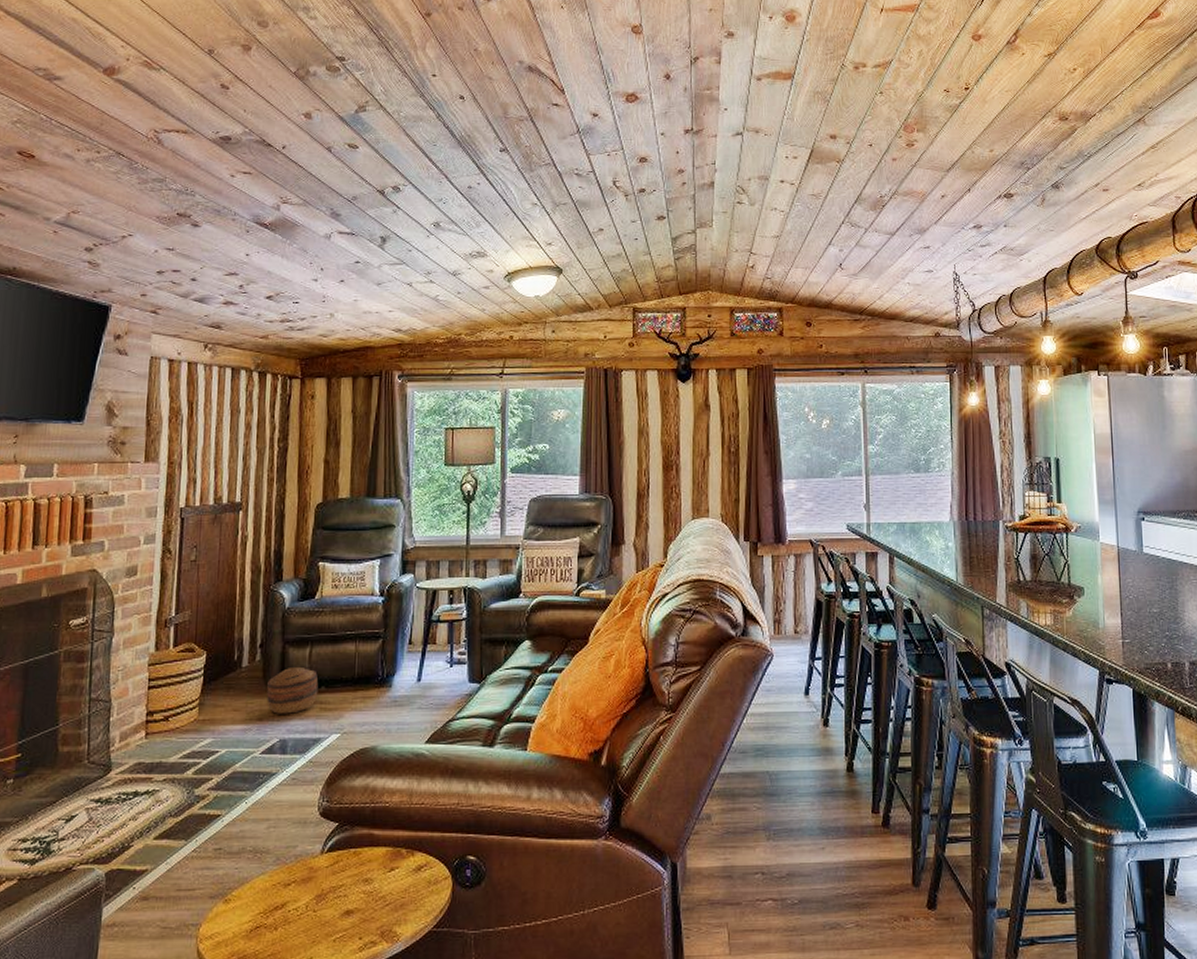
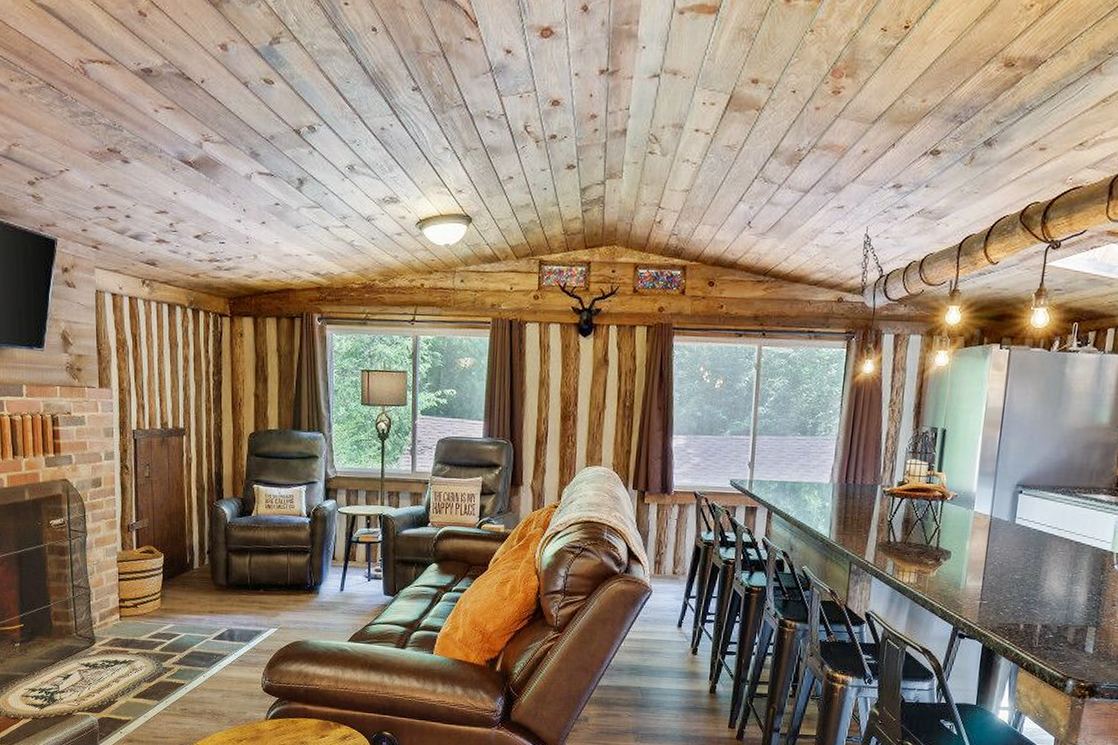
basket: present [266,666,319,714] -> none [214,571,258,610]

